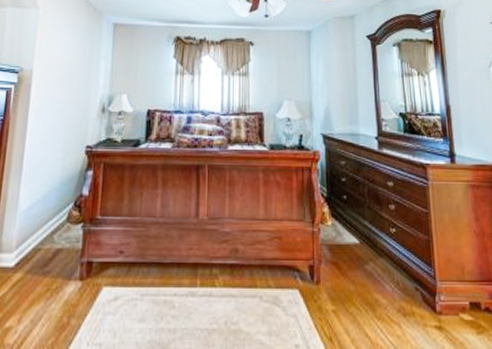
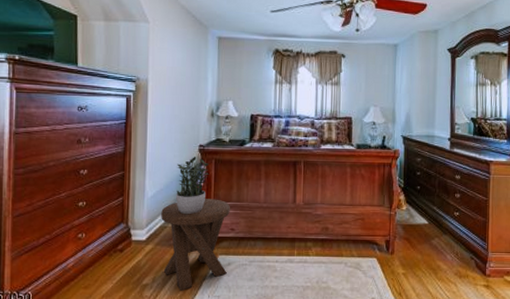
music stool: none [33,212,120,336] -> present [161,199,230,291]
potted plant: none [54,160,98,233] -> present [176,157,210,215]

